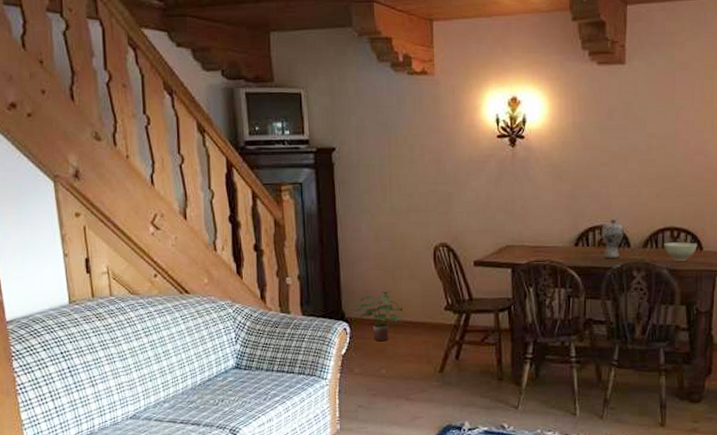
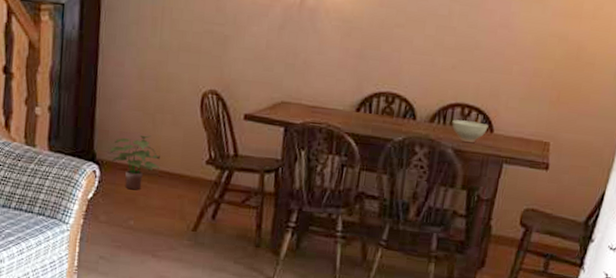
vase: present [601,219,625,259] -> none [386,86,413,131]

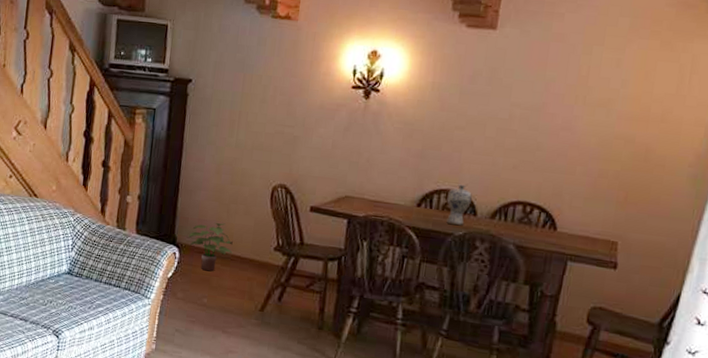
vase: none [386,86,413,131] -> present [446,184,473,226]
bowl: present [452,119,489,142] -> none [513,217,552,239]

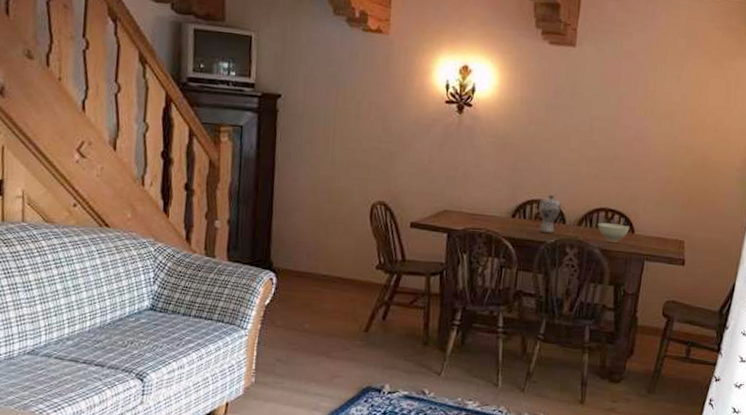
potted plant: present [189,222,233,272] -> none [286,243,334,295]
bowl: none [513,217,552,239] -> present [597,222,630,242]

